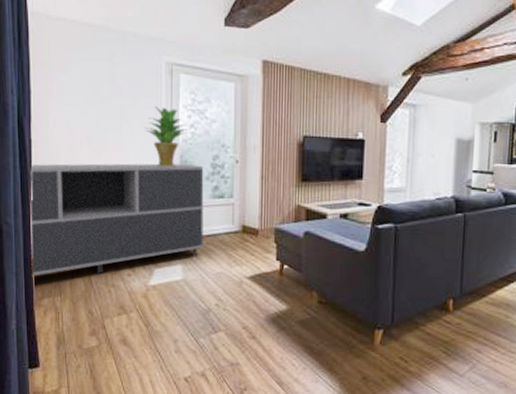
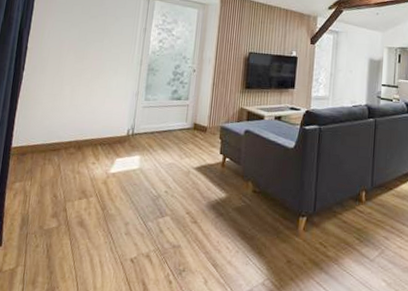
sideboard: present [31,163,204,276] -> none [9,67,167,162]
potted plant: present [144,106,189,168] -> none [121,25,158,74]

